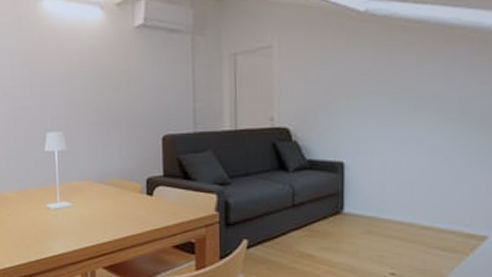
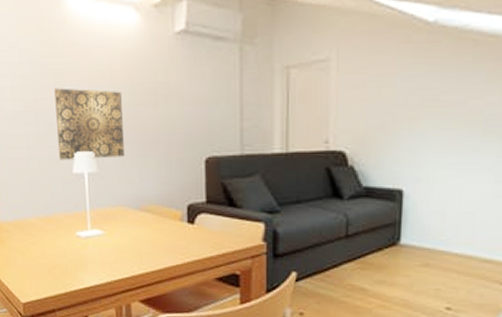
wall art: none [30,76,90,140] -> present [54,88,124,160]

